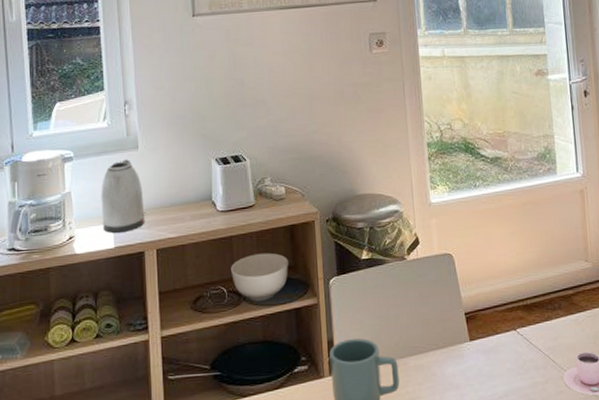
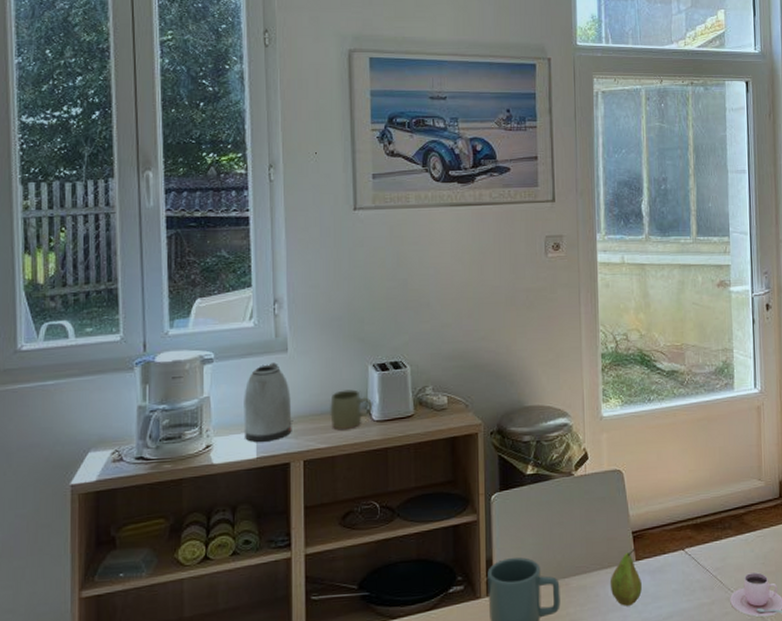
mug: none [177,182,216,221] -> present [329,389,372,431]
bowl: present [231,252,289,301] -> none [385,466,449,517]
fruit: none [445,329,477,385] -> present [609,548,642,606]

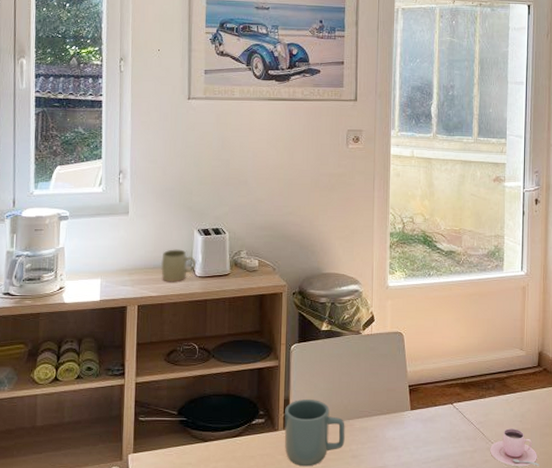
kettle: present [244,362,292,442] -> none [90,223,130,287]
fruit: present [609,548,642,606] -> none [387,399,415,447]

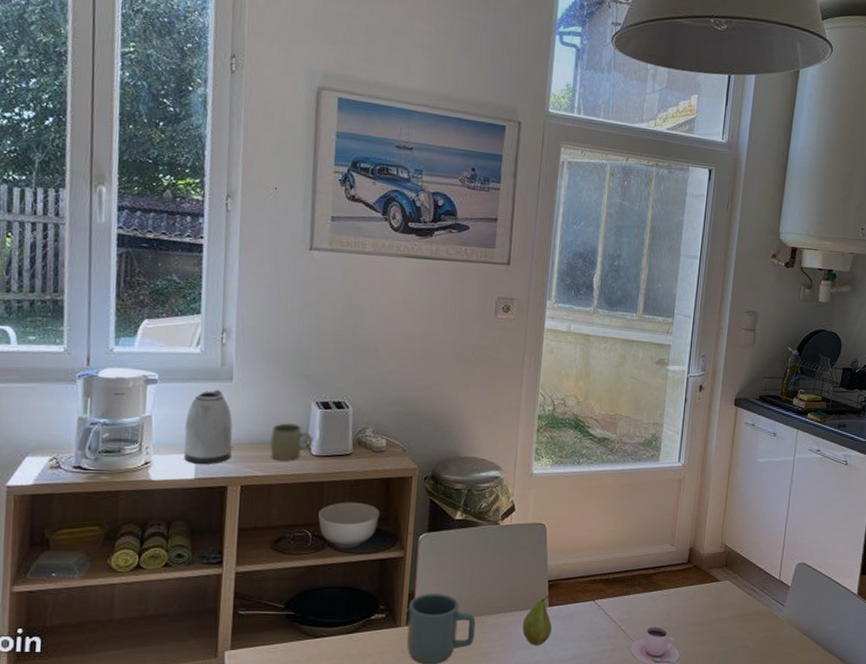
kettle: none [90,223,130,287] -> present [183,390,233,464]
bowl: none [203,317,256,359] -> present [318,502,381,548]
fruit: none [387,399,415,447] -> present [522,595,552,645]

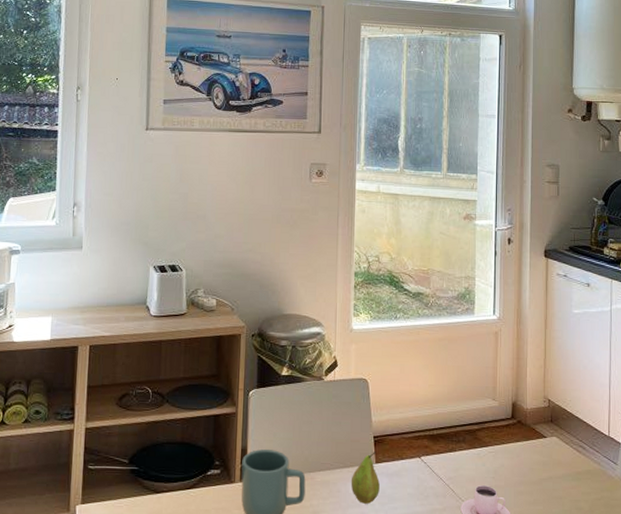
kettle: present [183,390,233,464] -> none [41,258,82,326]
mug: present [269,423,312,461] -> none [114,286,151,322]
bowl: present [318,502,381,548] -> none [157,359,213,404]

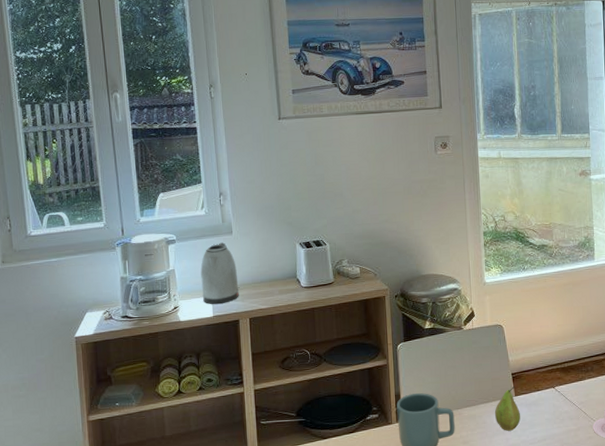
kettle: none [41,258,82,326] -> present [200,242,239,304]

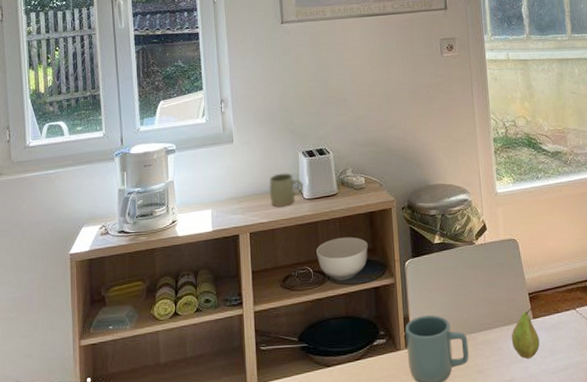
kettle: present [200,242,239,304] -> none [200,152,239,218]
mug: none [267,263,301,295] -> present [268,173,303,207]
bowl: none [313,322,363,362] -> present [316,237,369,280]

